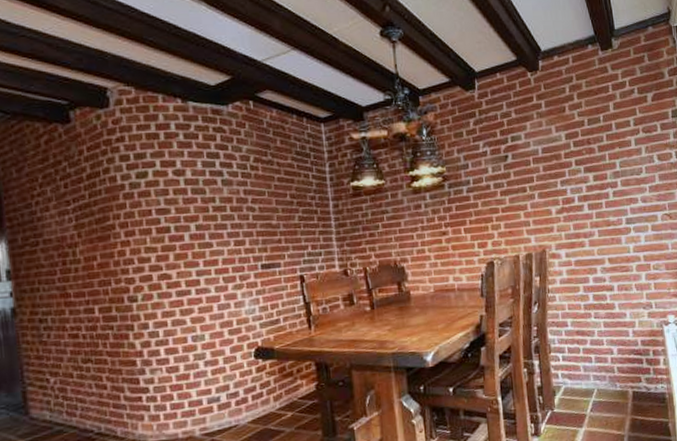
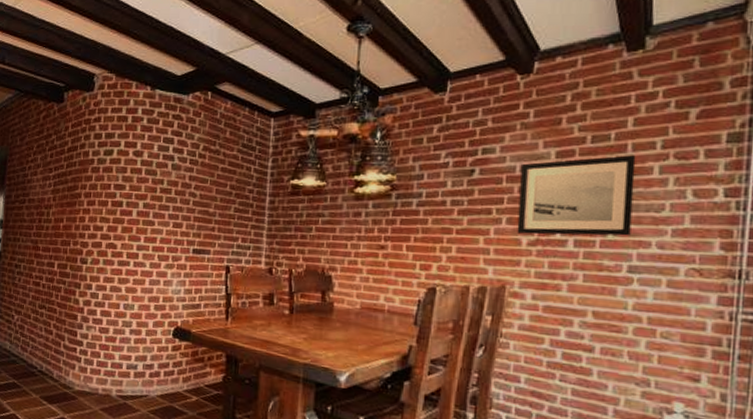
wall art: none [542,132,624,205] -> present [517,155,636,236]

